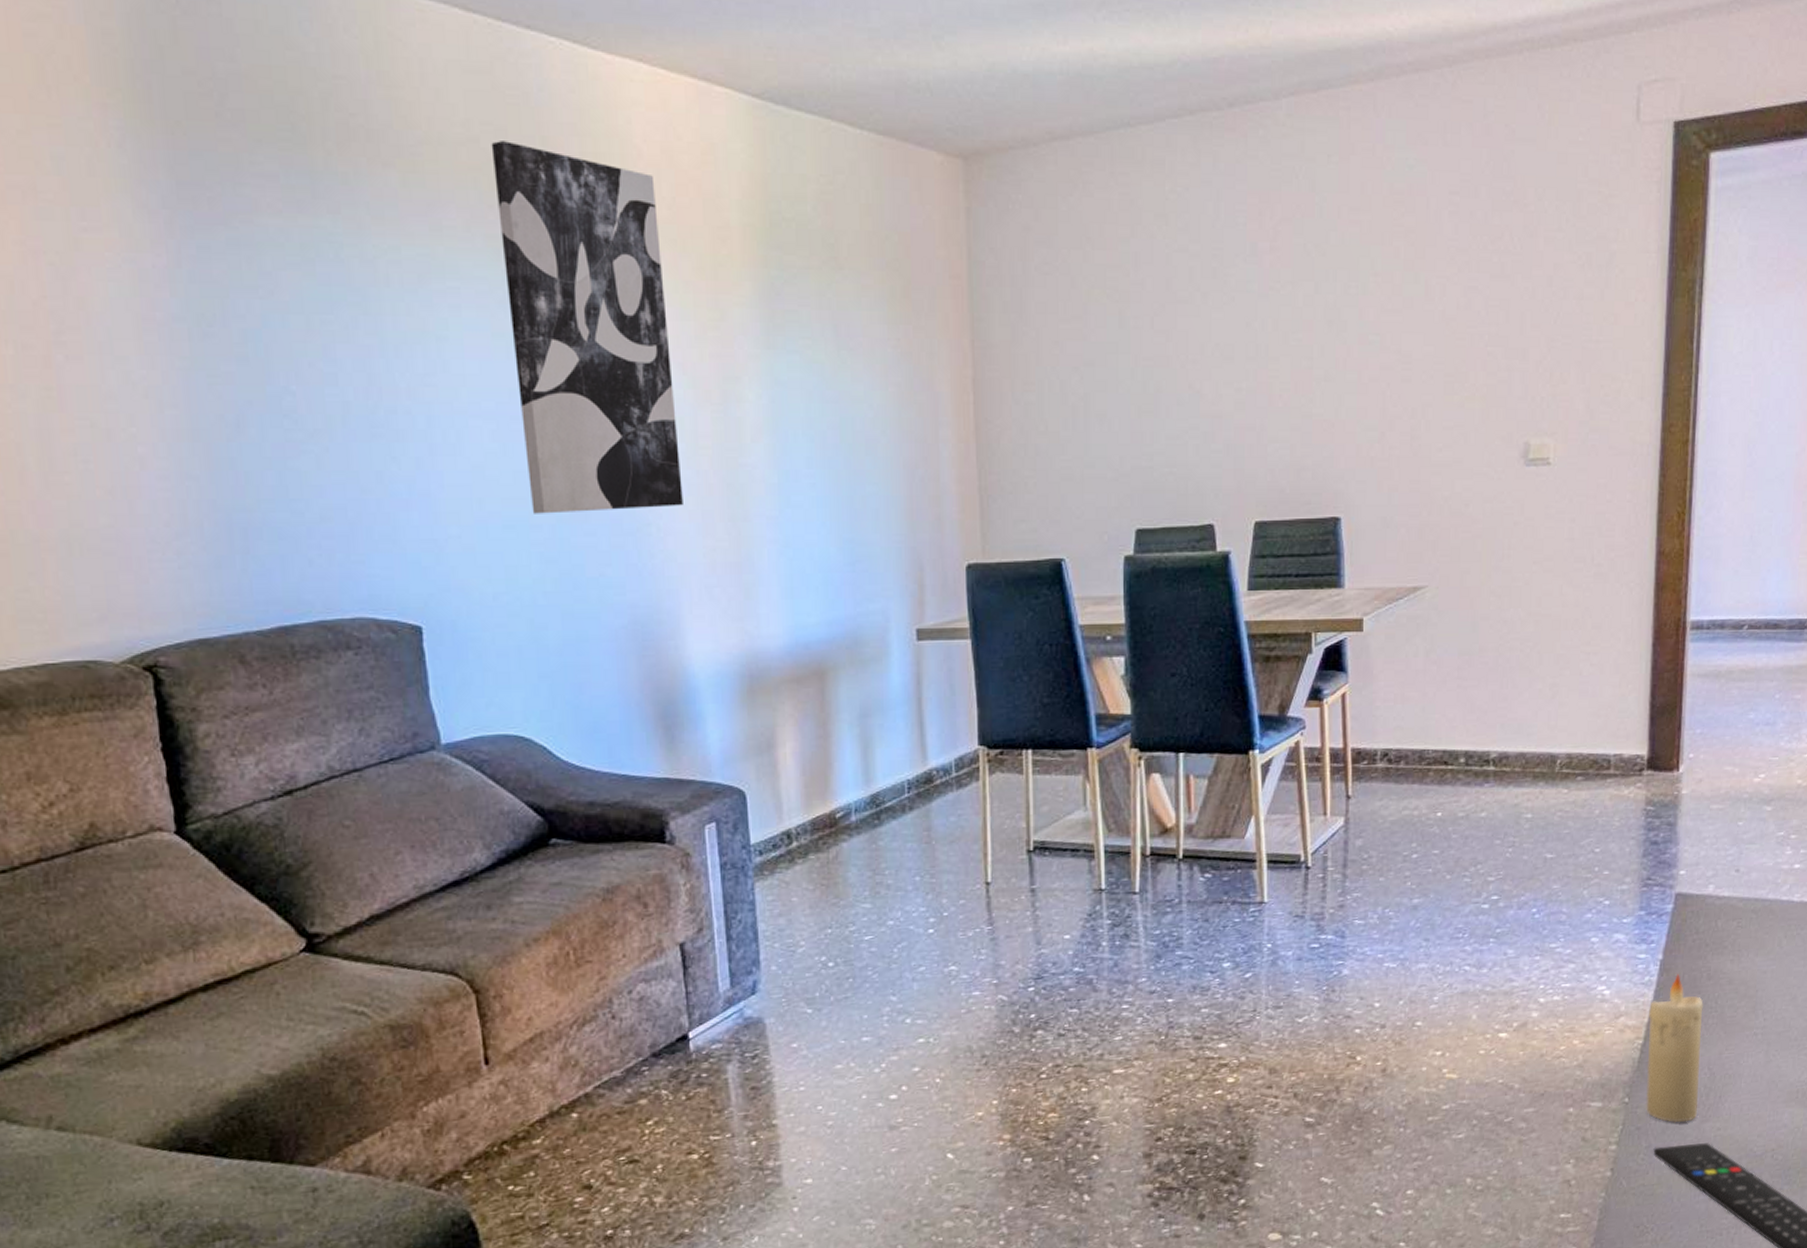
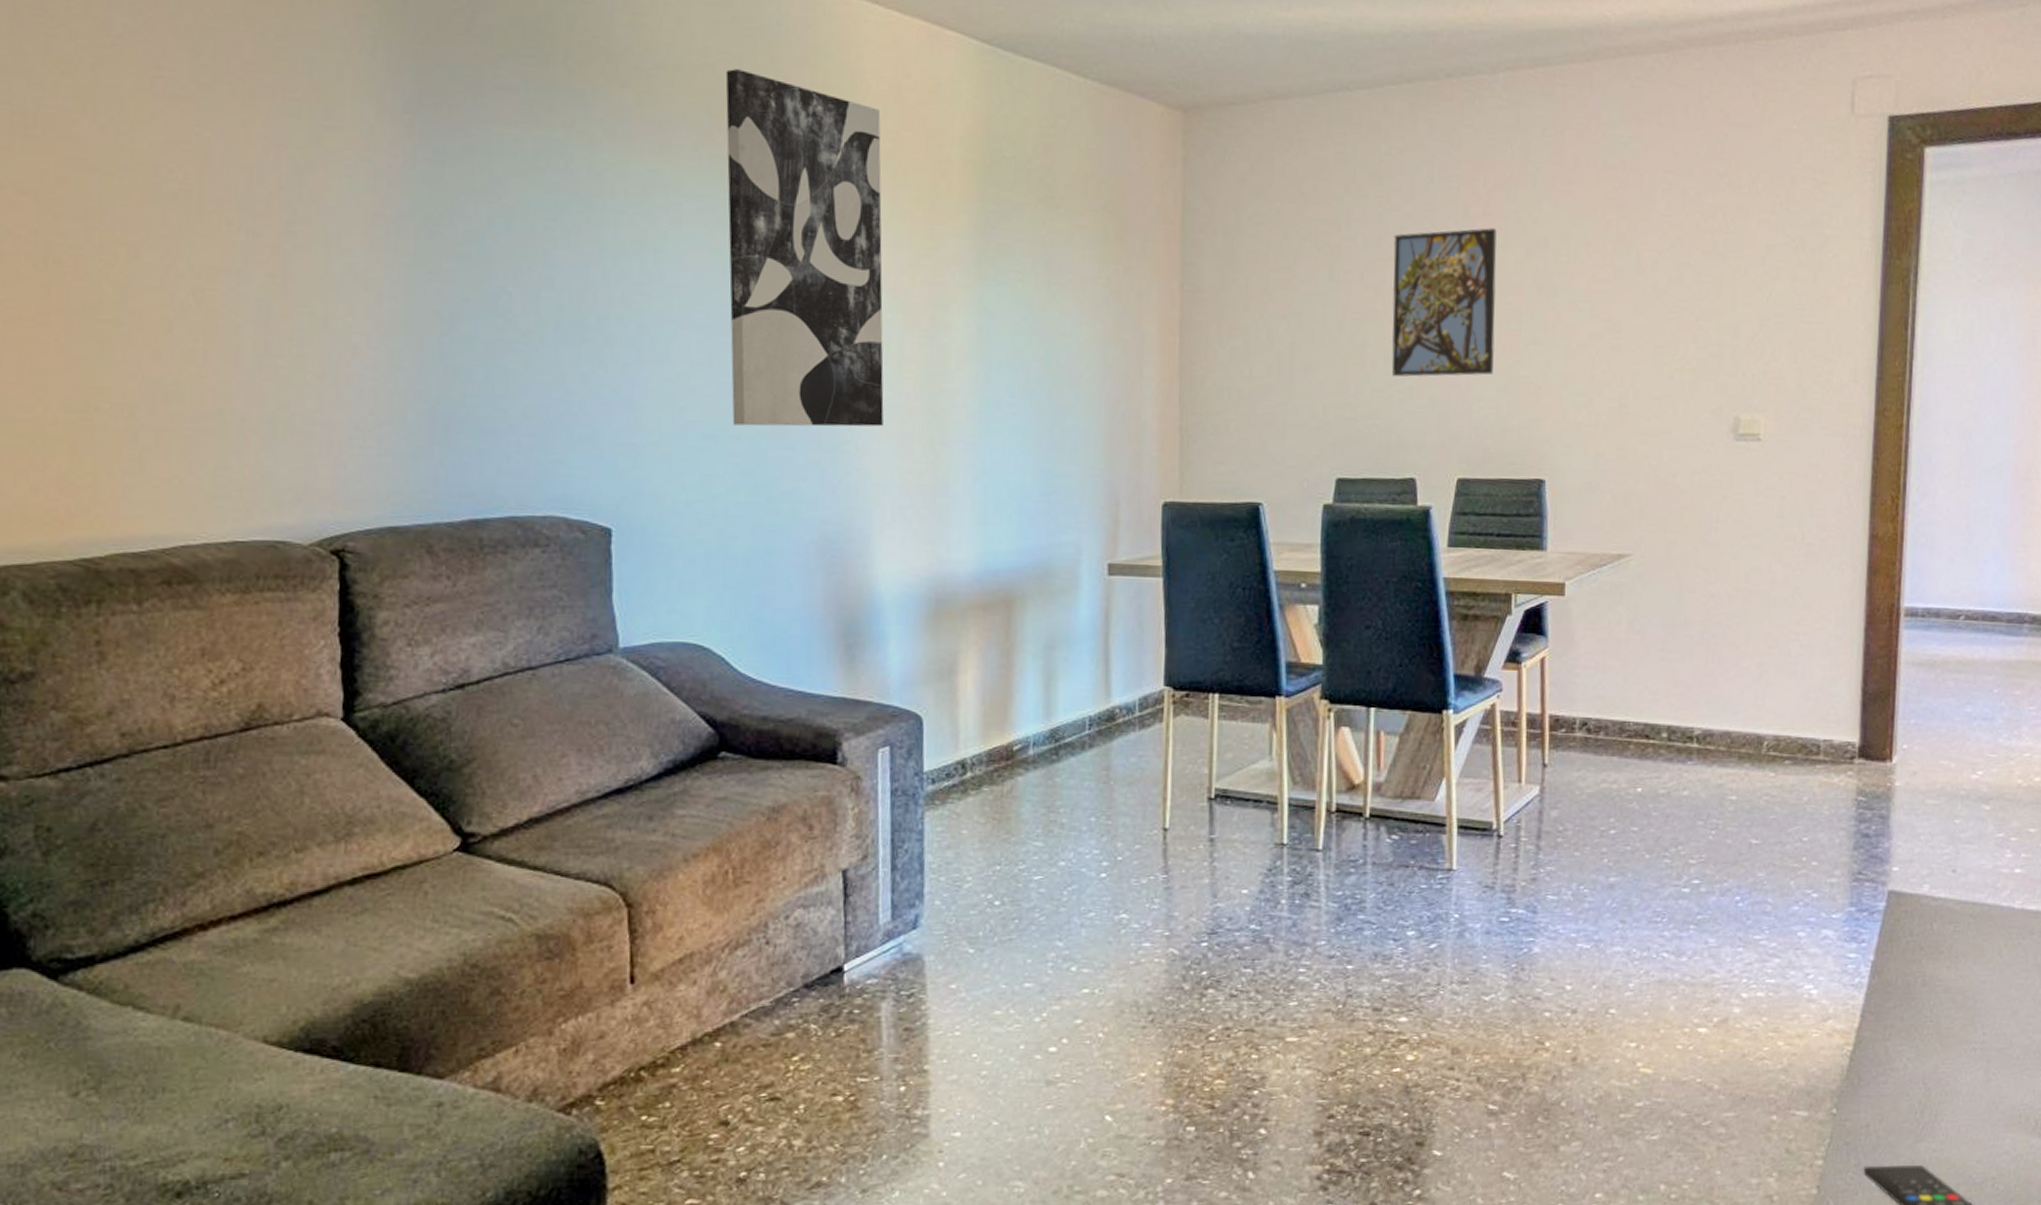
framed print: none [1183,263,1287,423] -> present [1391,228,1497,377]
candle: present [1646,974,1704,1123] -> none [1855,978,1918,1141]

